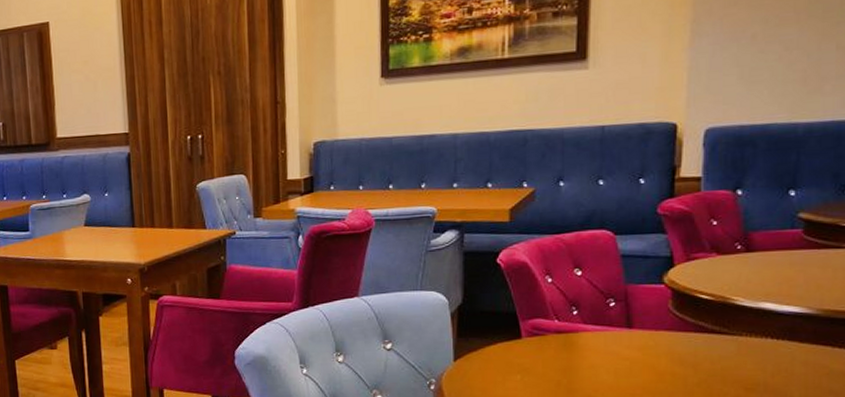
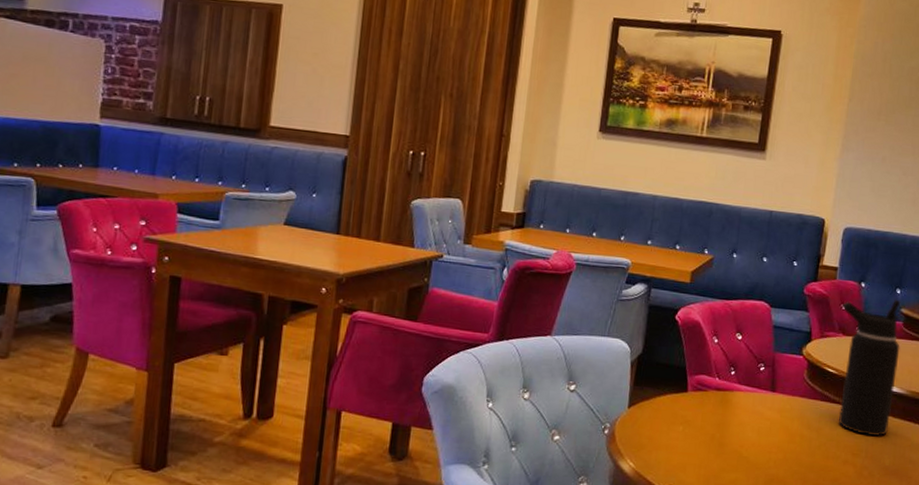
water bottle: none [711,203,802,367] -> present [838,299,901,437]

